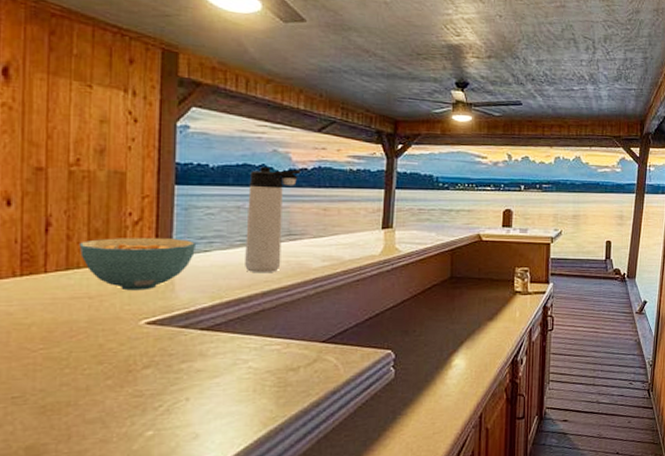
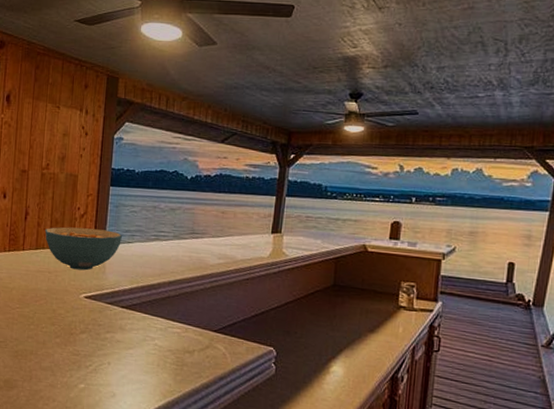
thermos bottle: present [245,167,302,272] -> none [157,173,206,265]

